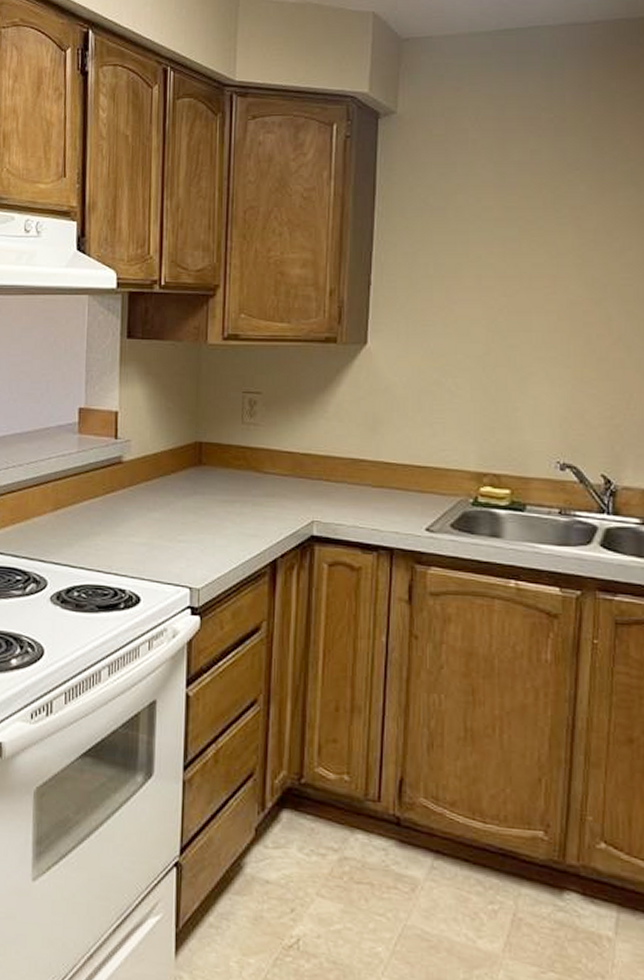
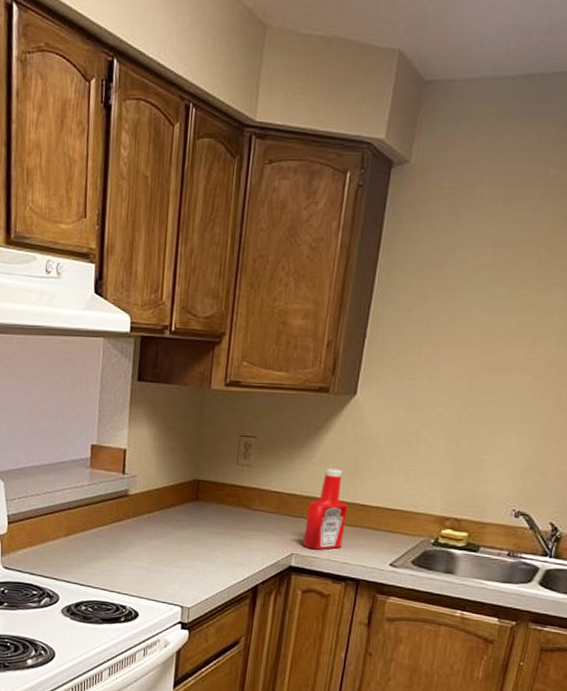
ketchup bottle: none [324,424,372,516] -> present [303,469,349,550]

